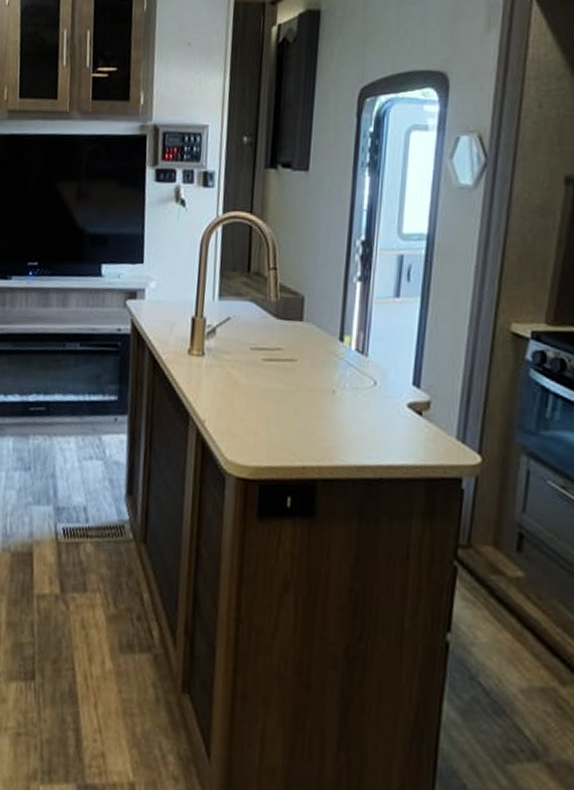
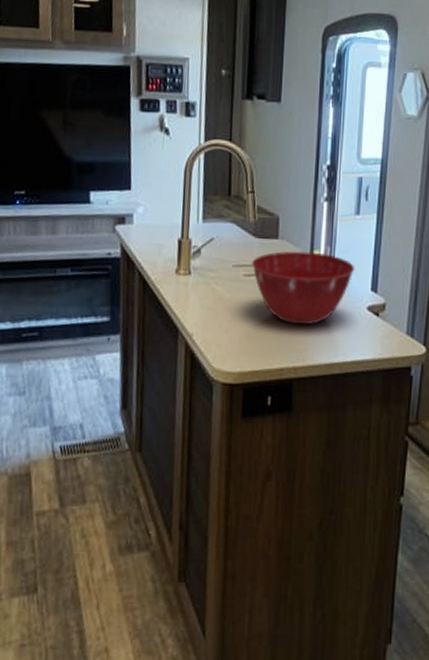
mixing bowl: none [271,335,394,421] -> present [251,251,355,326]

